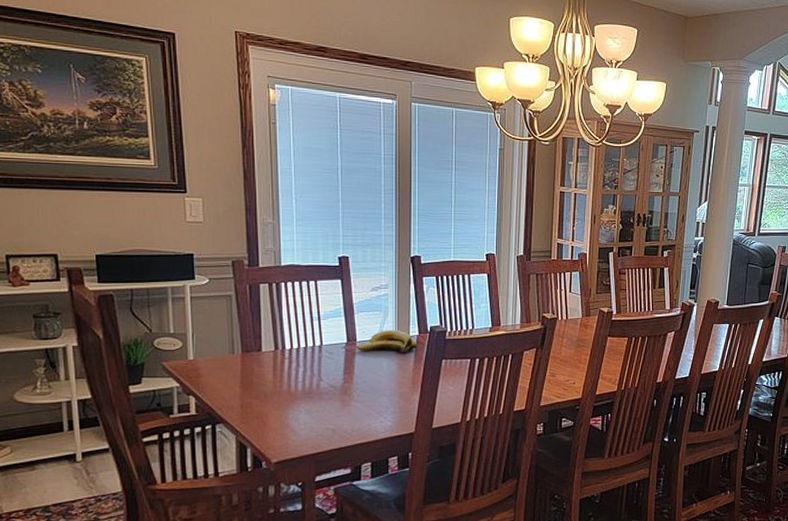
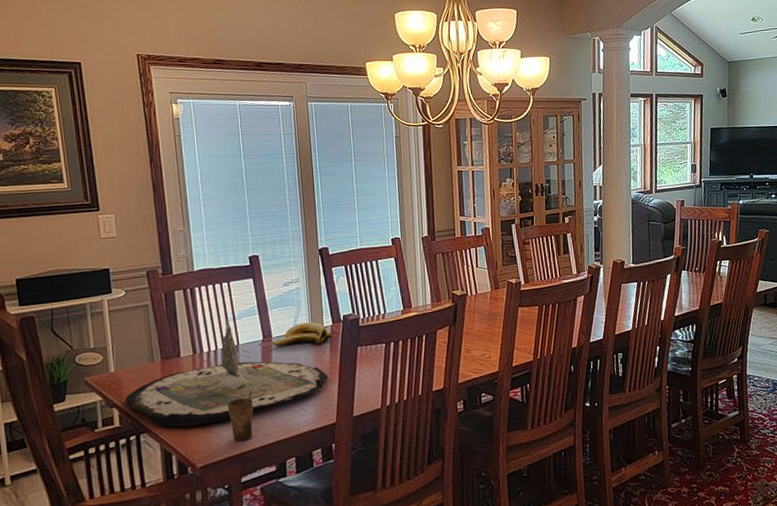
board game: none [203,315,409,422] -> present [126,316,328,427]
cup: none [306,392,333,441] -> present [227,390,254,441]

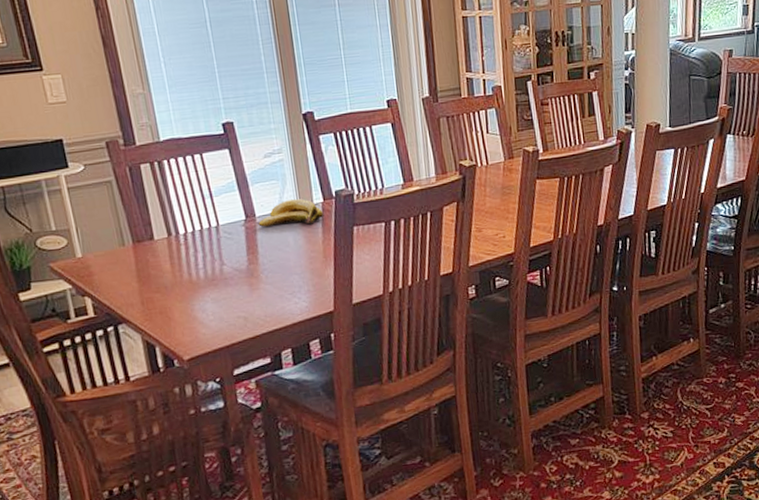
board game: present [126,316,328,427] -> none [97,193,322,317]
cup: present [227,390,254,441] -> none [211,276,243,332]

